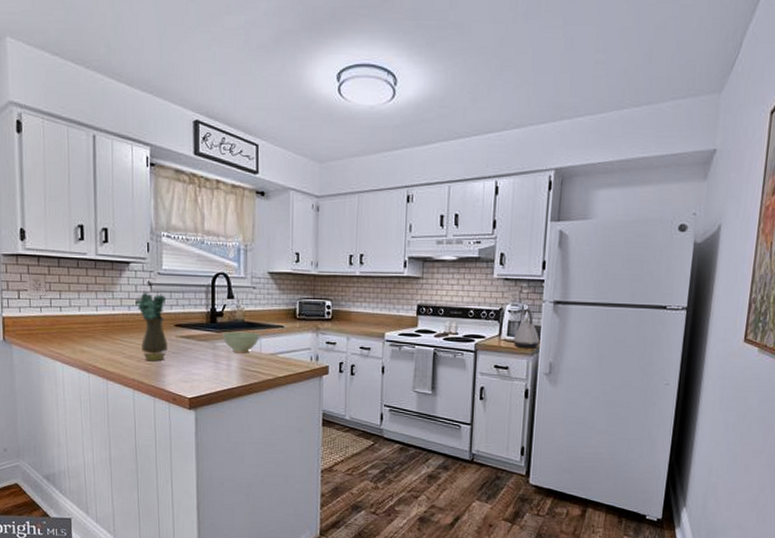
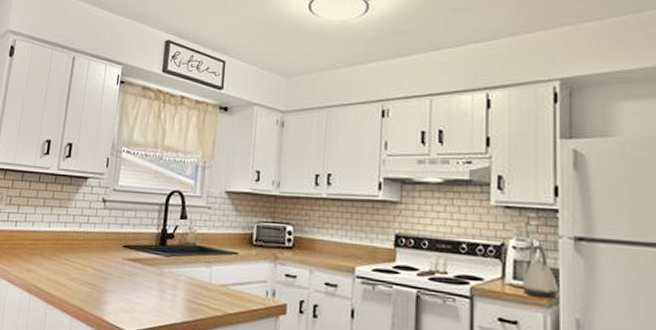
vase: present [135,289,168,362] -> none [86,206,118,286]
bowl: present [222,332,260,354] -> none [170,257,212,283]

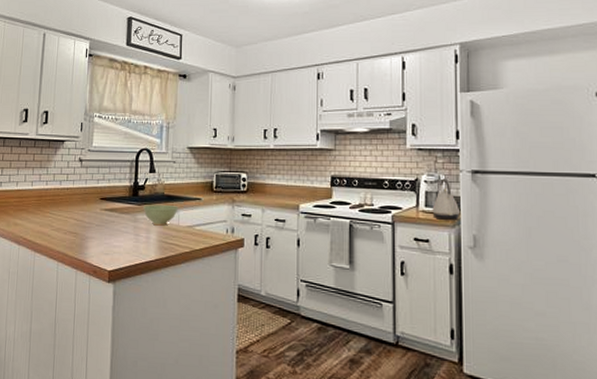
bowl: none [170,257,212,283] -> present [143,205,179,226]

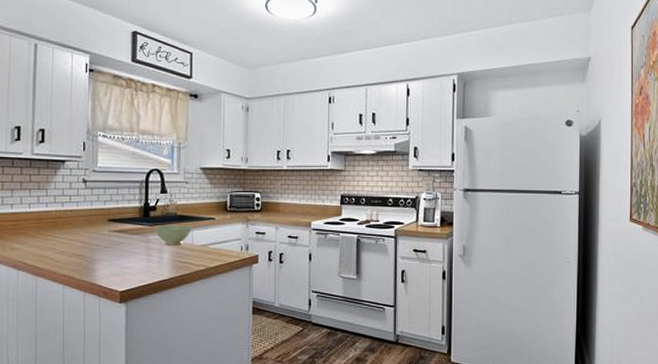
kettle: present [432,178,461,221] -> none [430,196,454,234]

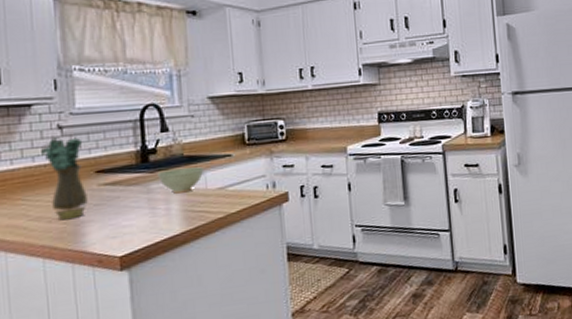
vase: none [69,186,100,256] -> present [41,134,88,221]

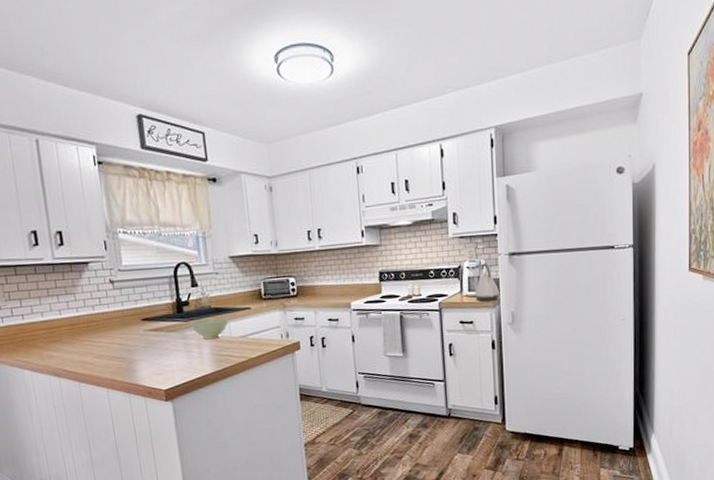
vase: present [41,134,88,221] -> none [99,288,137,359]
kettle: none [479,102,505,144] -> present [475,263,500,303]

